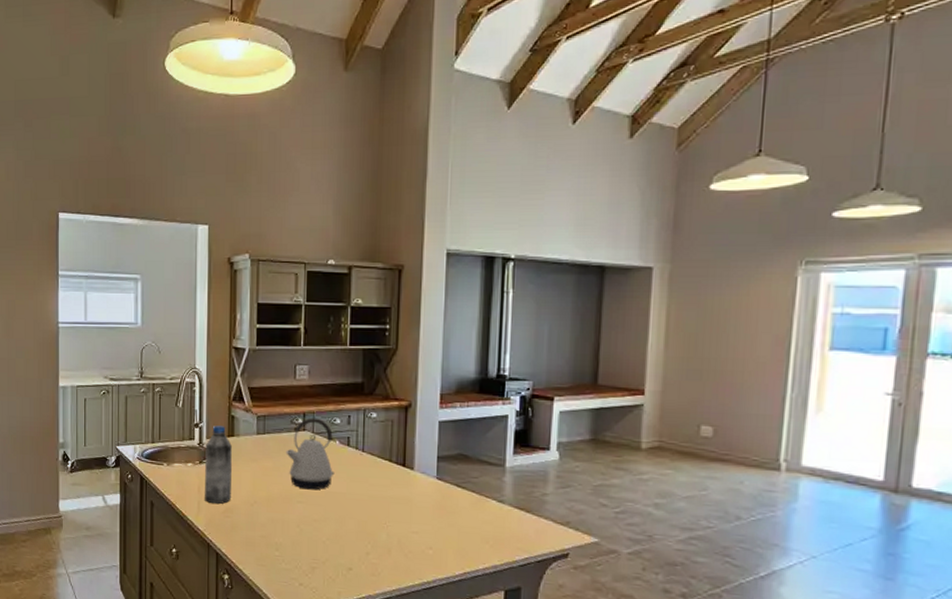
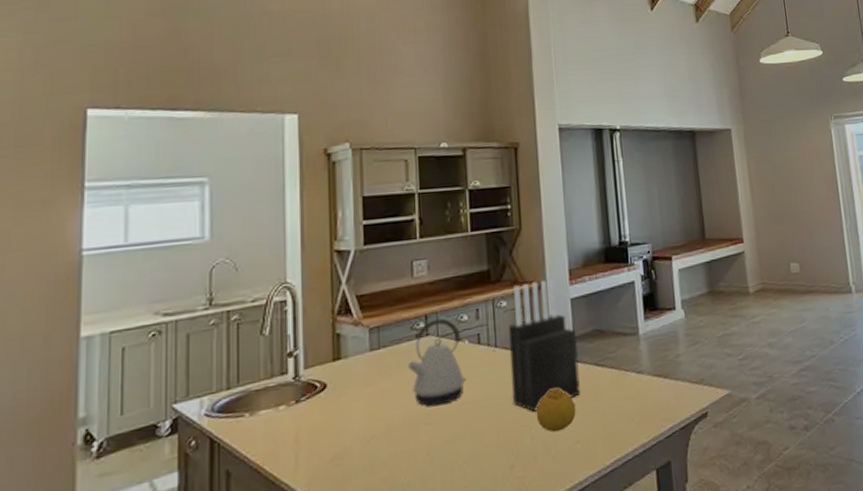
water bottle: present [205,425,232,504] -> none [303,348,340,453]
knife block: none [373,399,441,514] -> present [509,278,581,412]
fruit: none [394,497,432,535] -> present [536,388,576,433]

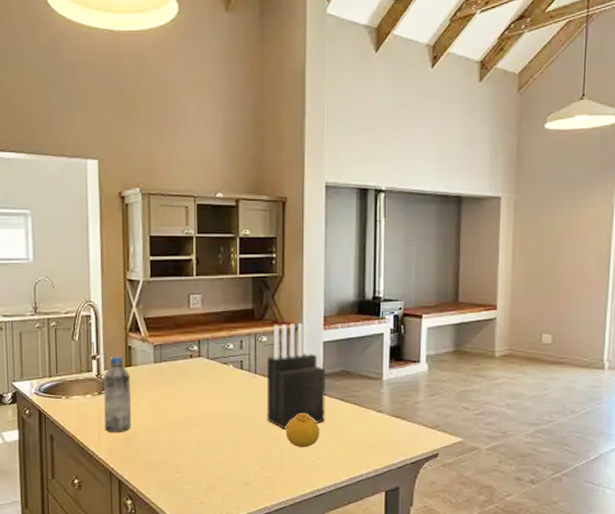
water bottle: none [303,348,340,453] -> present [104,357,131,432]
kettle: present [407,318,466,407] -> none [183,344,230,413]

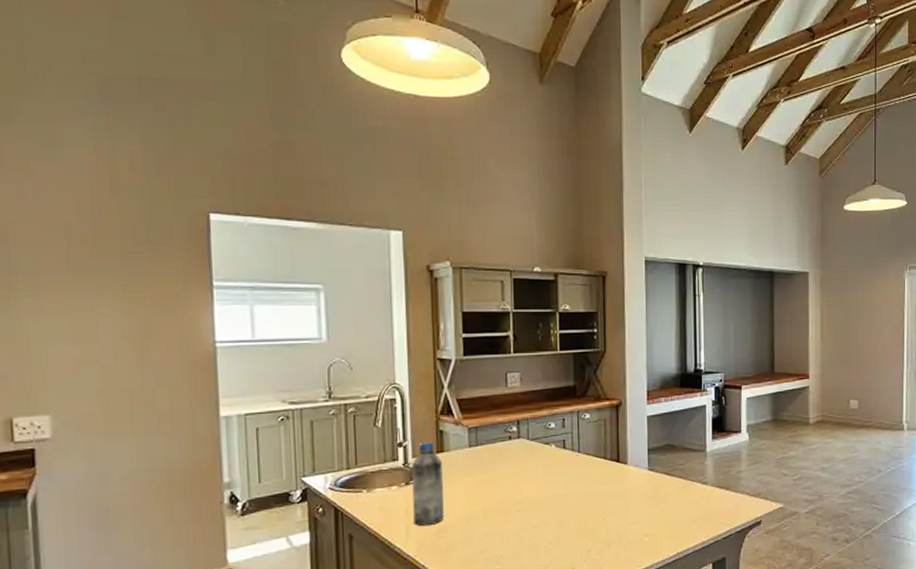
knife block: present [266,322,327,429] -> none [590,397,652,508]
fruit: present [285,413,320,448] -> none [611,490,646,526]

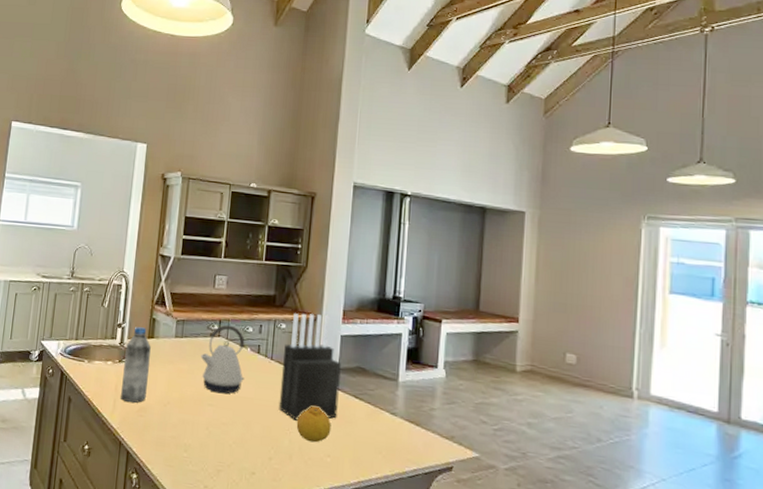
kettle: none [501,424,552,497] -> present [200,324,245,394]
knife block: none [590,397,652,508] -> present [278,313,342,421]
fruit: none [611,490,646,526] -> present [296,406,331,443]

